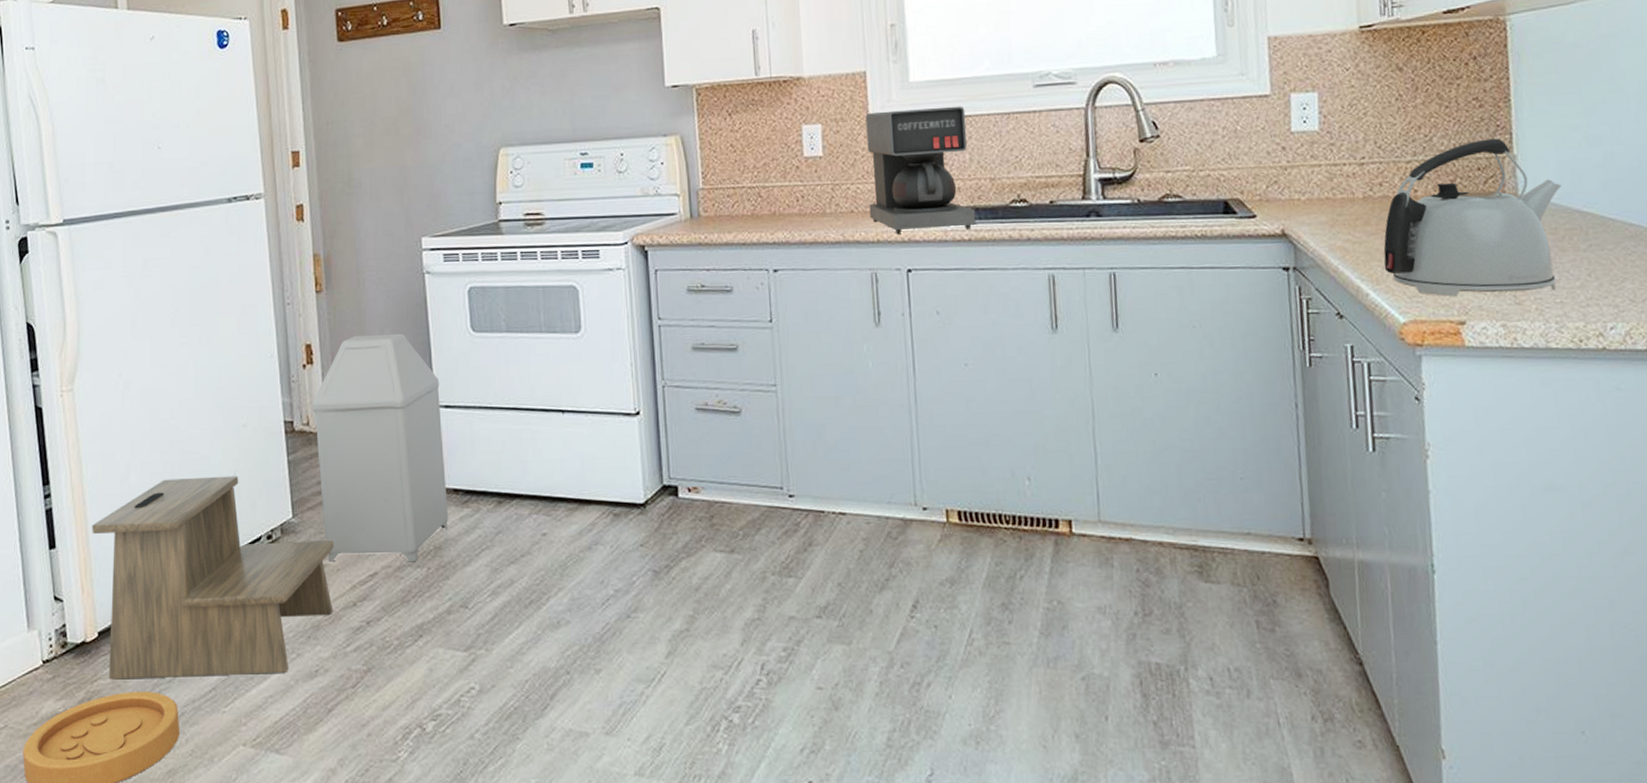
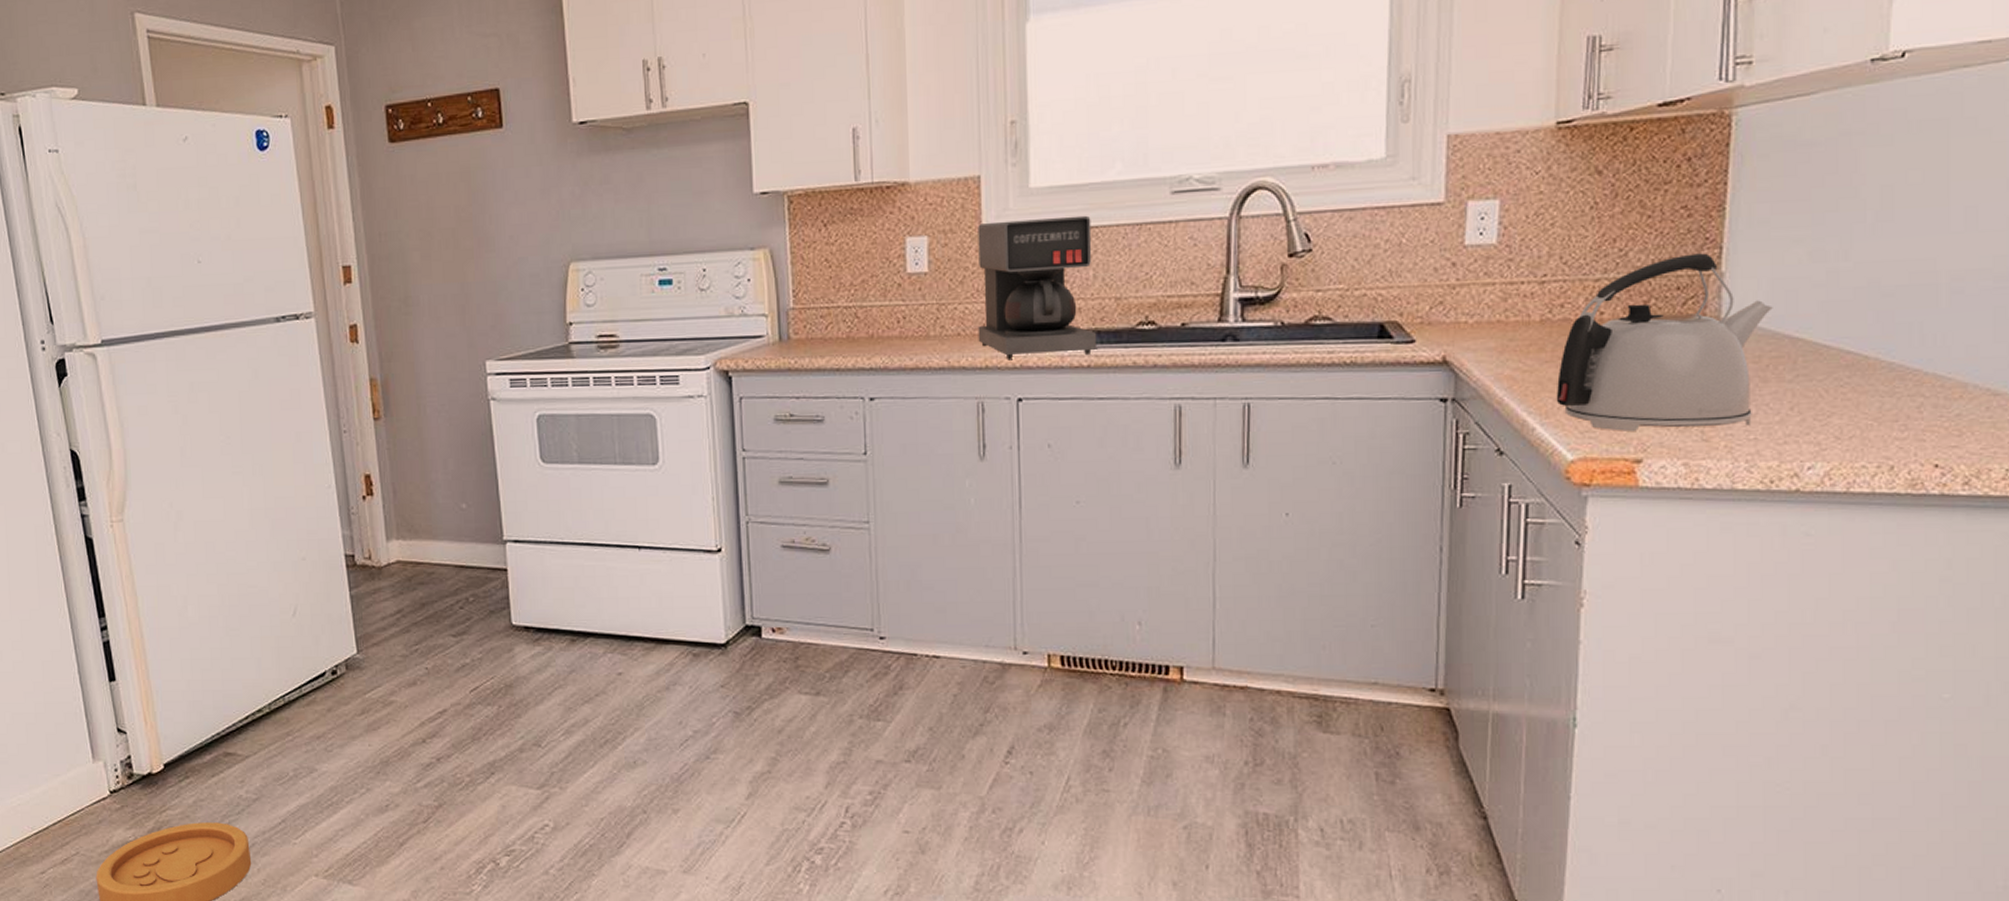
step stool: present [92,476,334,680] -> none [151,610,402,811]
trash can: present [312,333,448,563] -> none [373,464,519,700]

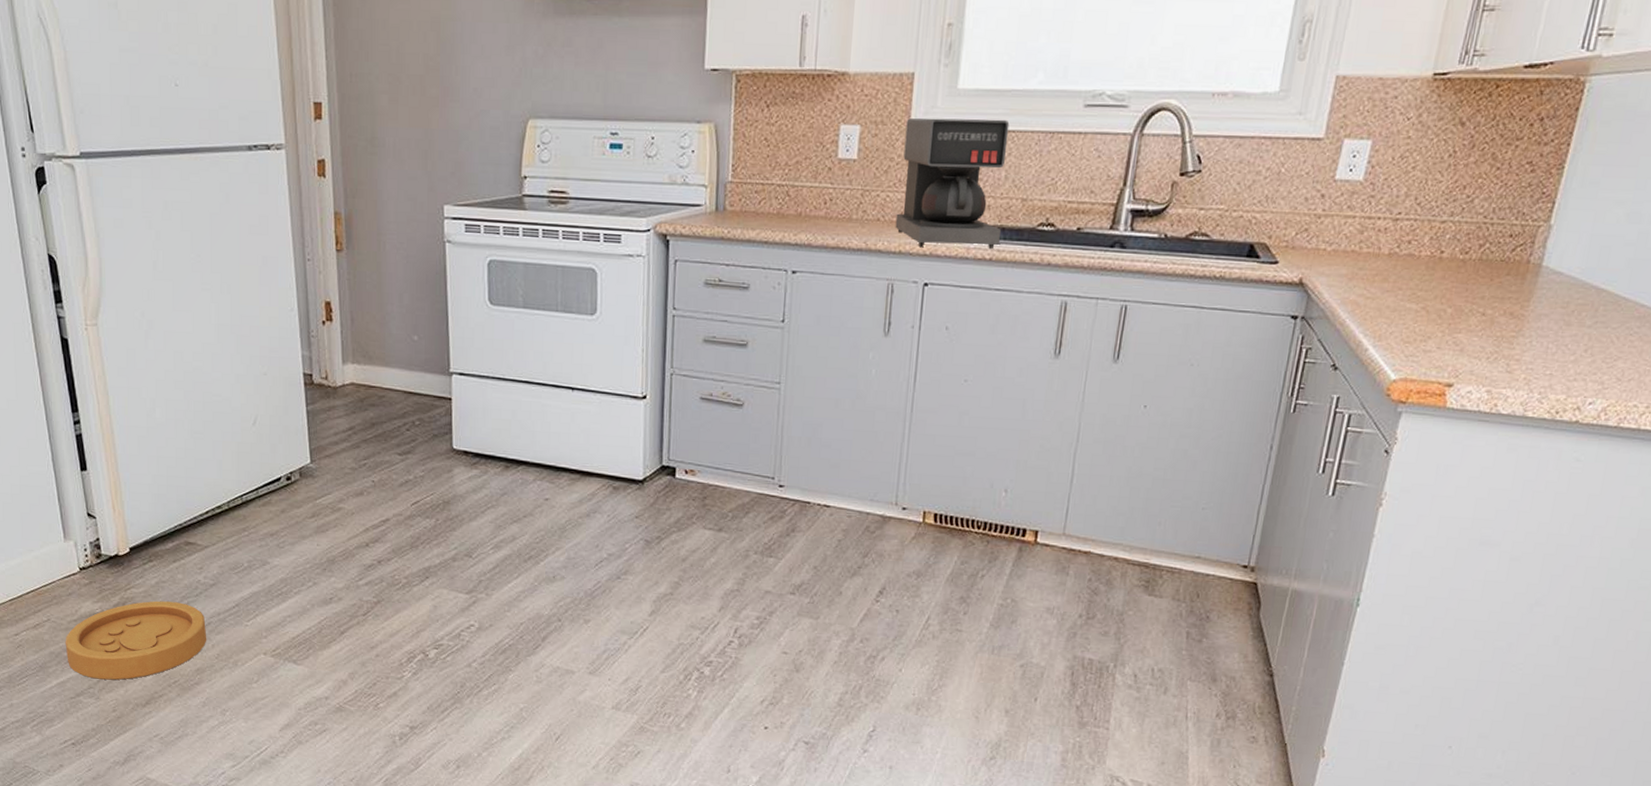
kettle: present [1556,253,1773,433] -> none [1390,205,1588,362]

